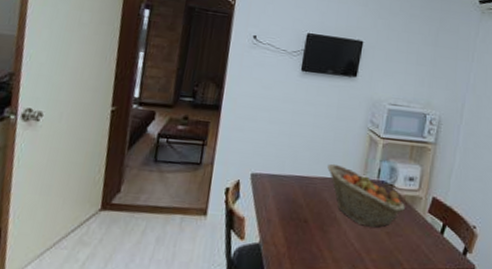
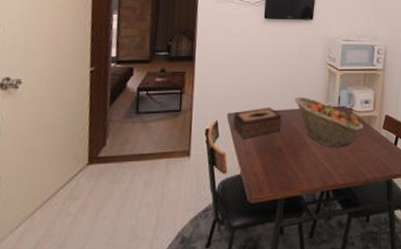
tissue box: none [256,171,312,204] -> present [233,107,282,139]

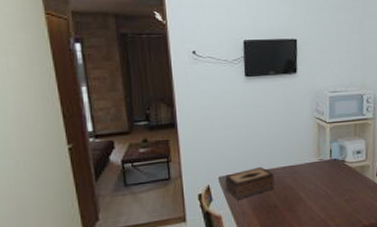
fruit basket: present [295,96,363,147] -> none [285,153,357,200]

